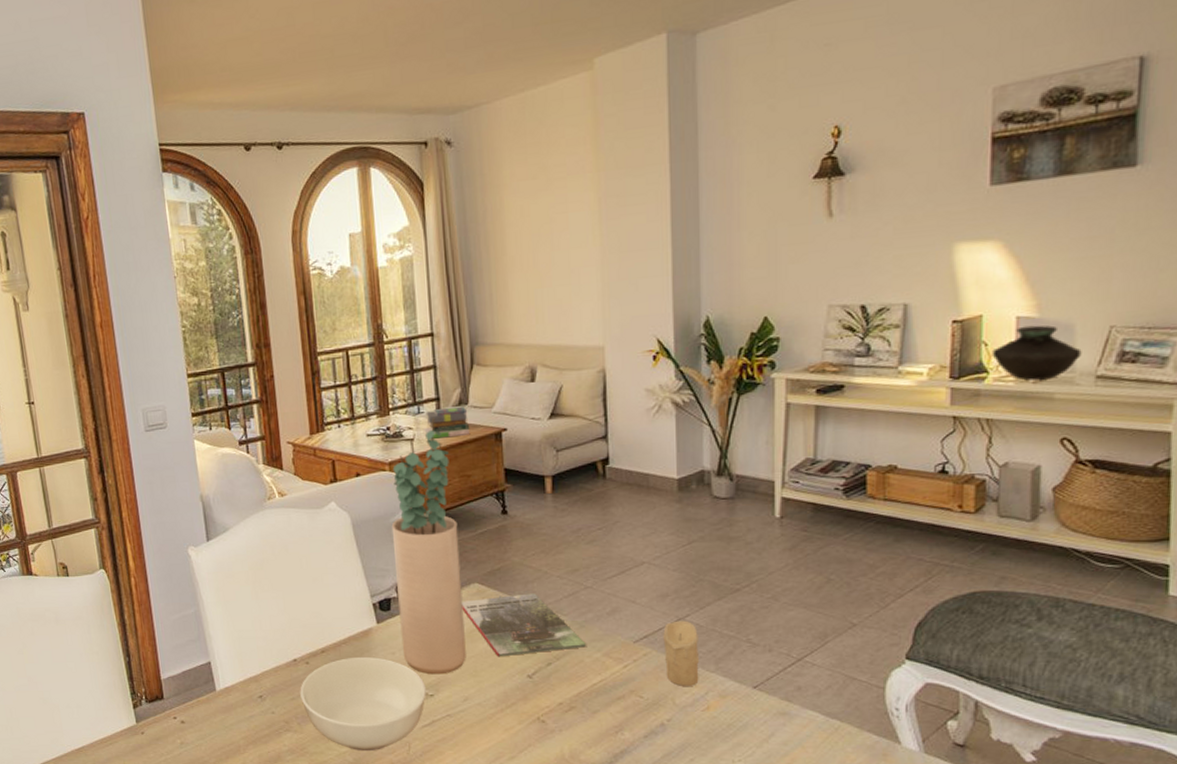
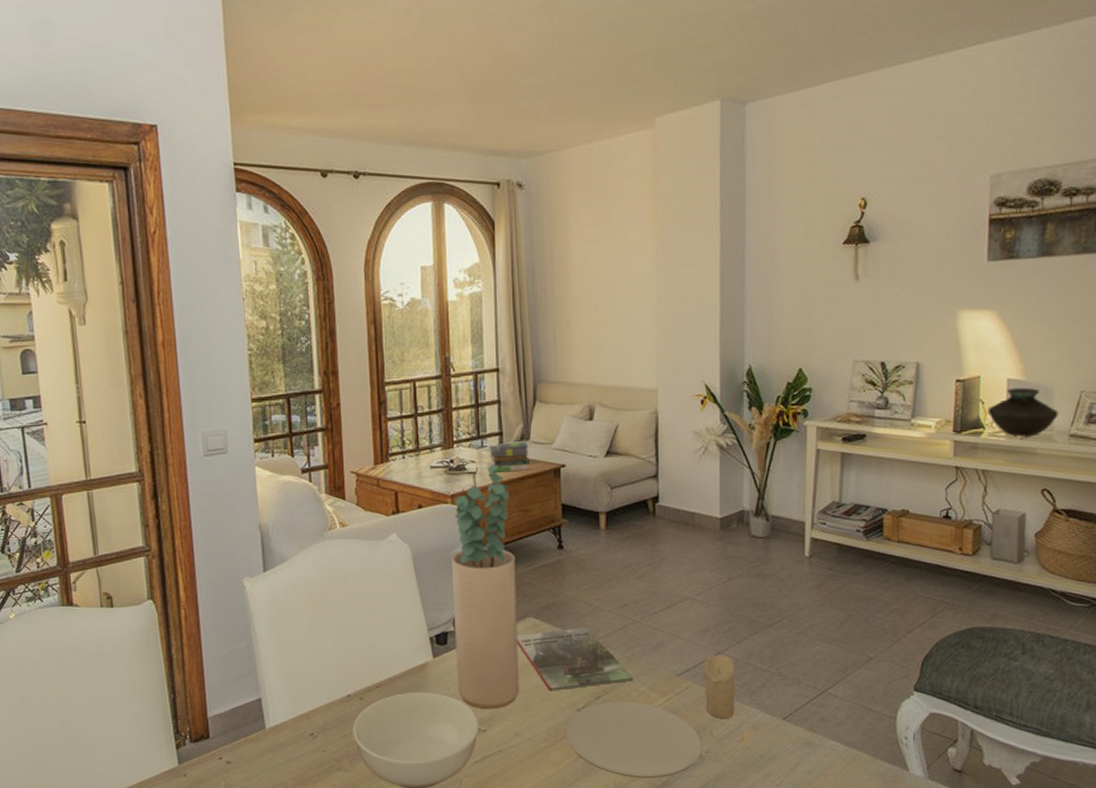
plate: none [516,667,664,745] -> present [566,701,702,778]

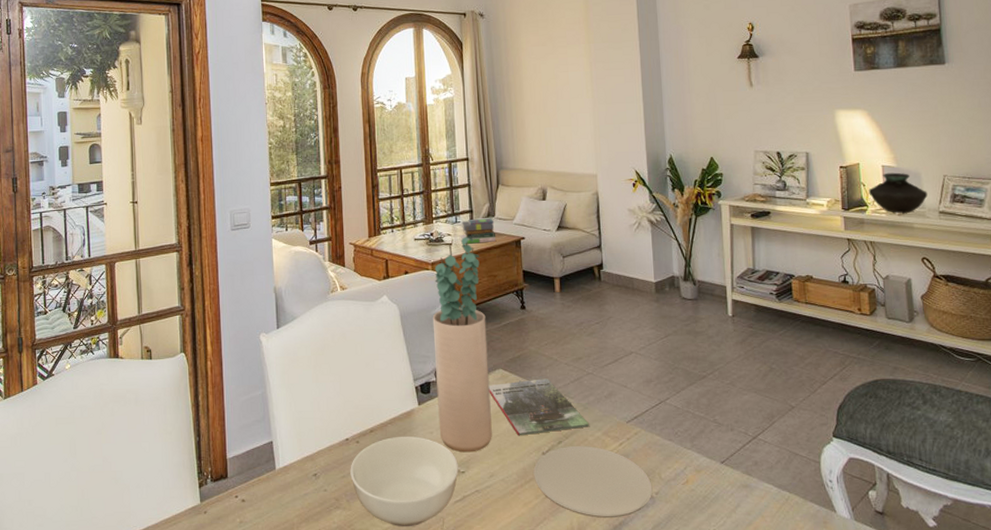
candle: present [704,654,736,718] -> none [649,403,679,462]

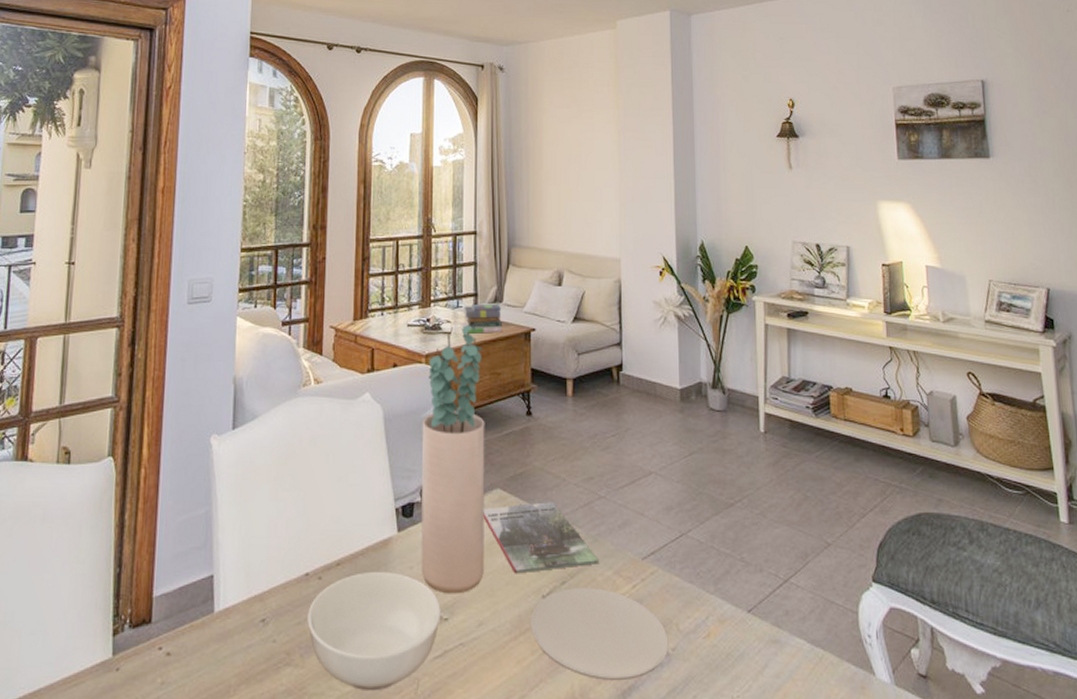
vase: present [868,172,928,213] -> none [912,274,973,320]

